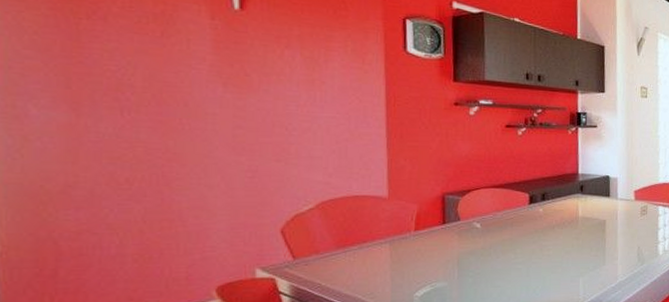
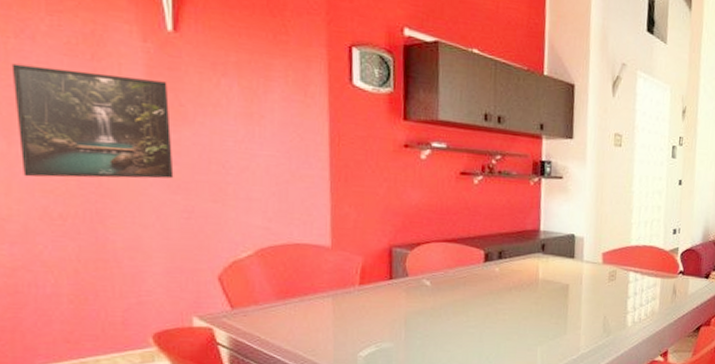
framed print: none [82,42,239,146] -> present [11,63,174,179]

